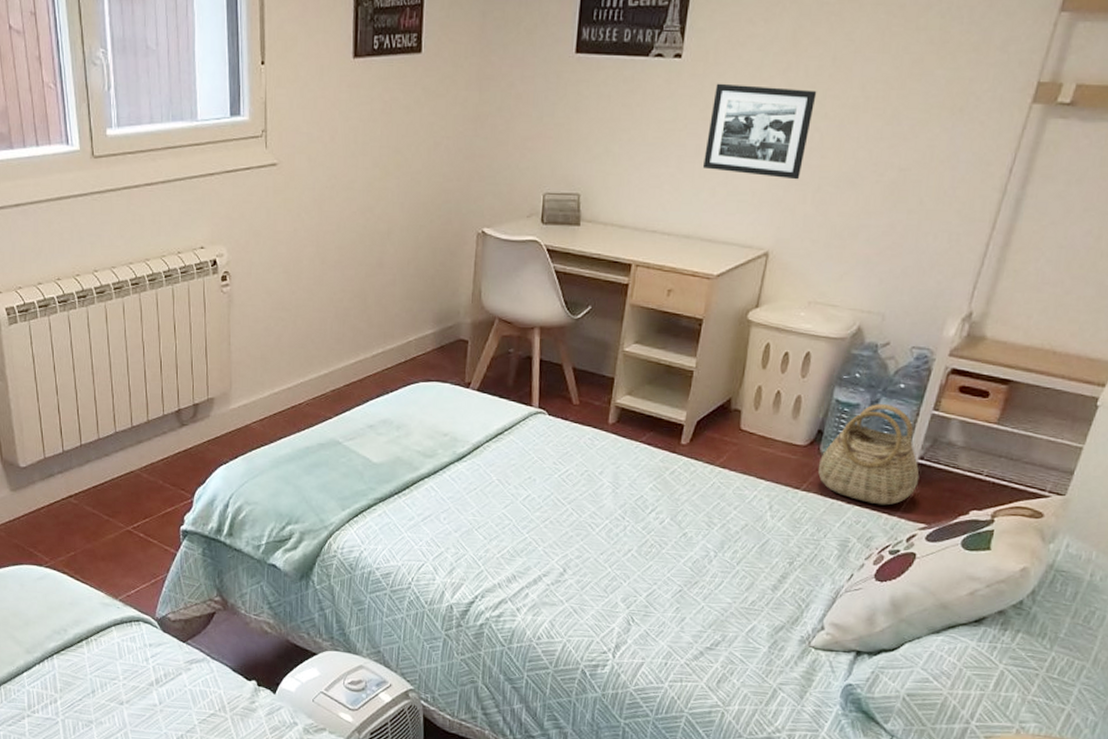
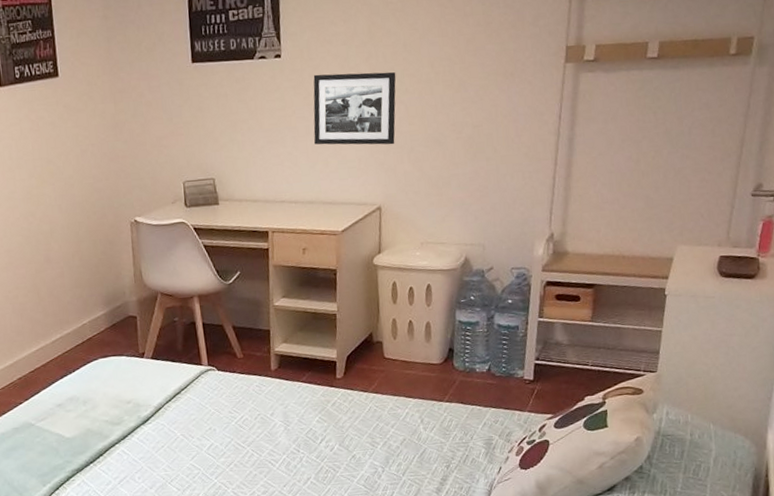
basket: present [818,404,920,506] -> none [455,318,539,404]

